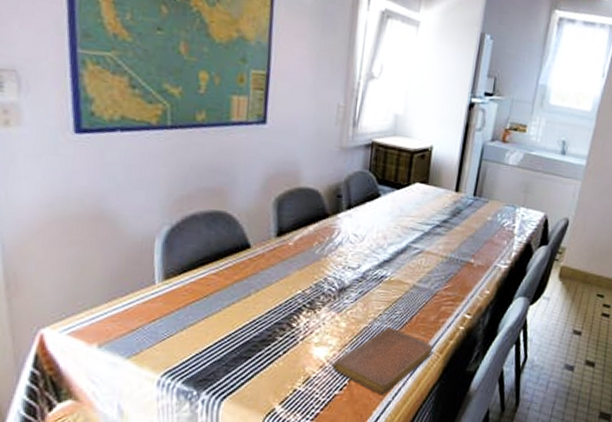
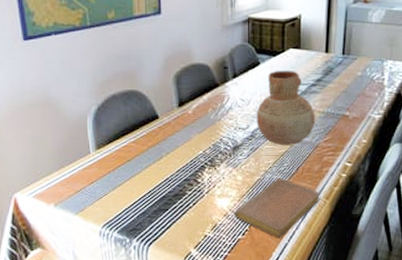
vase: none [369,205,437,292] -> present [256,70,315,146]

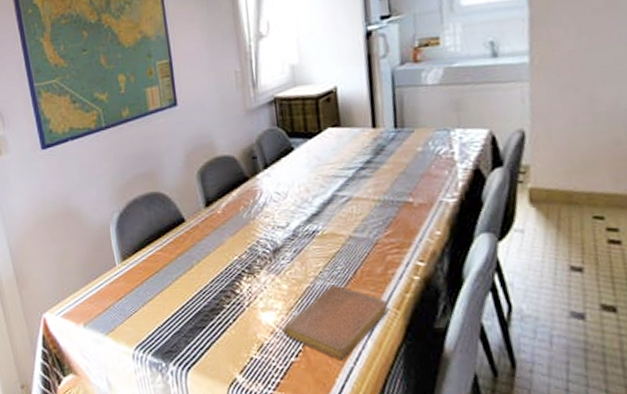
vase: present [256,70,315,146] -> none [295,153,371,245]

